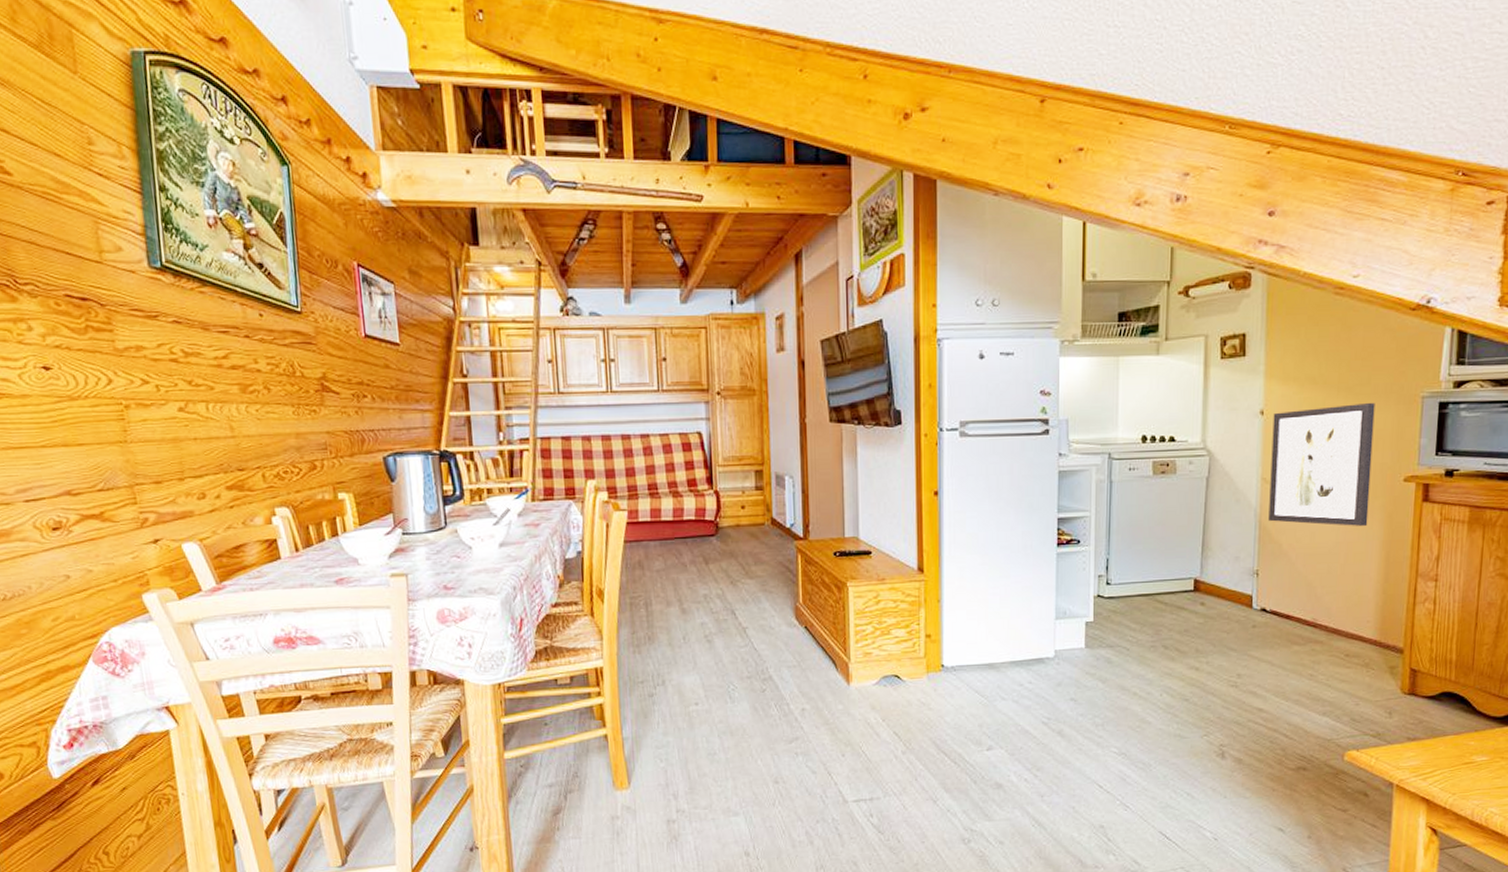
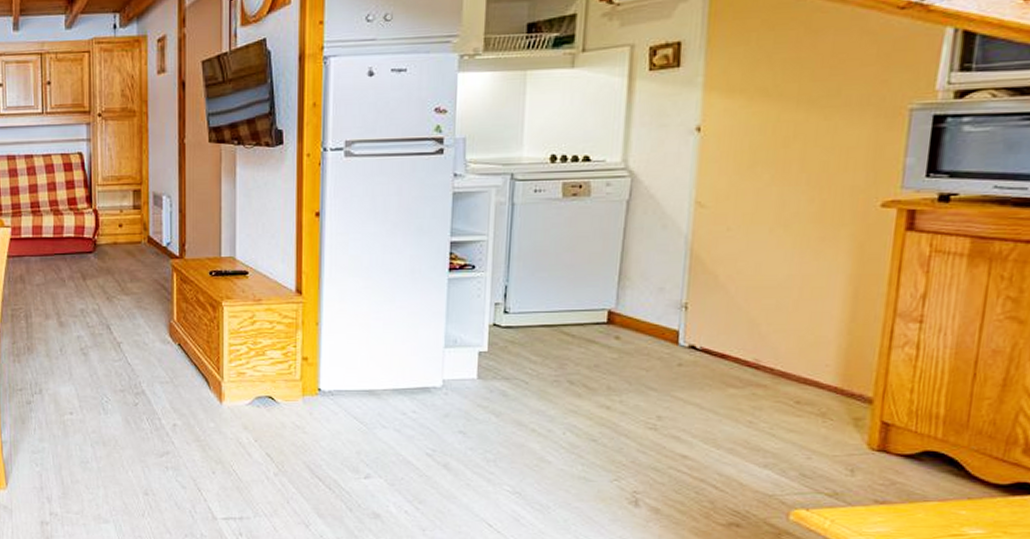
wall art: present [1268,403,1375,526] -> none [702,117,846,257]

